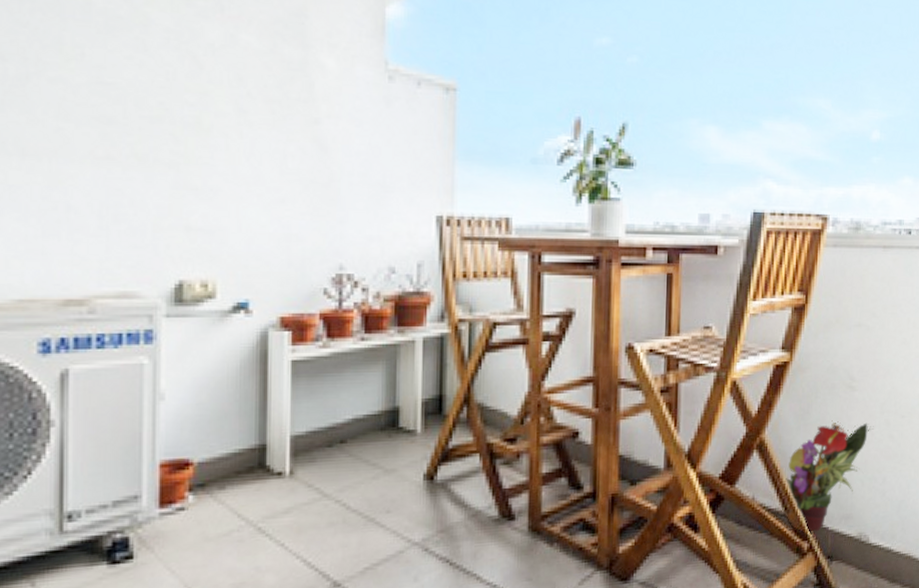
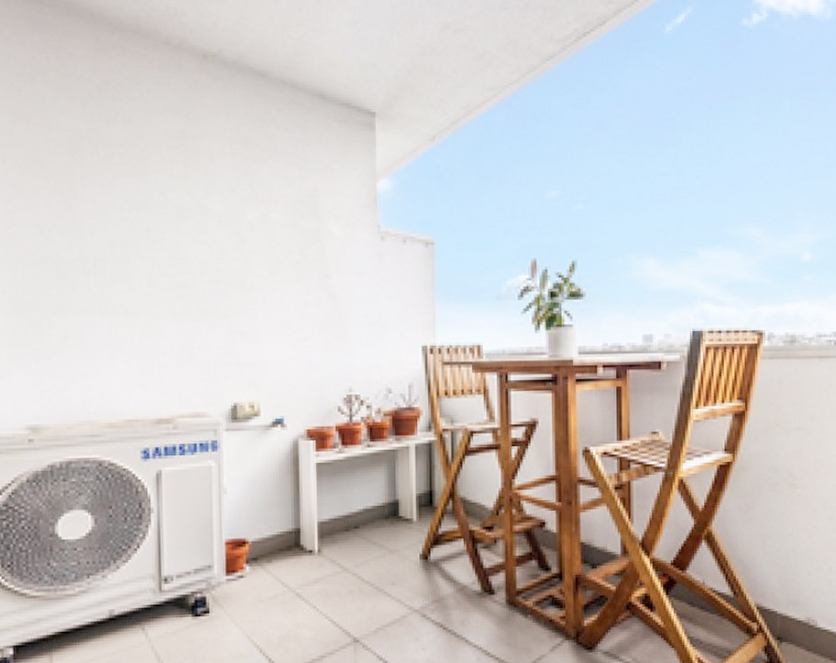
bouquet: present [786,420,874,532] -> none [733,515,817,615]

